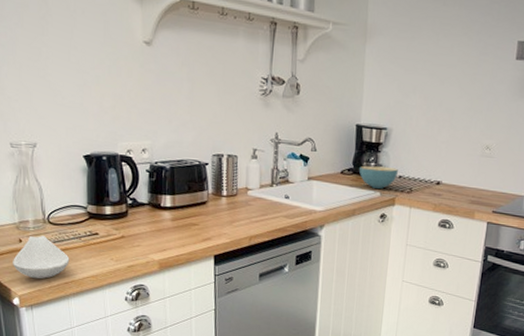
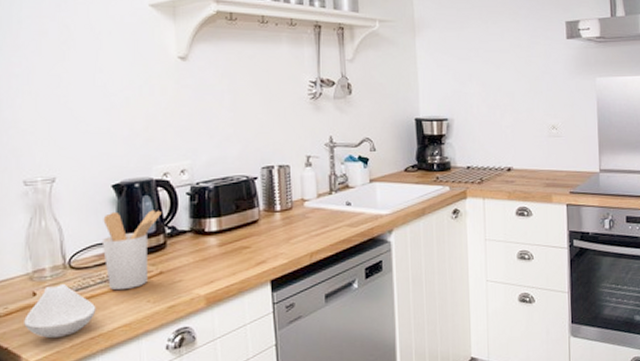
utensil holder: none [74,179,124,247] -> present [101,210,161,290]
cereal bowl: present [359,165,398,189] -> none [424,159,465,183]

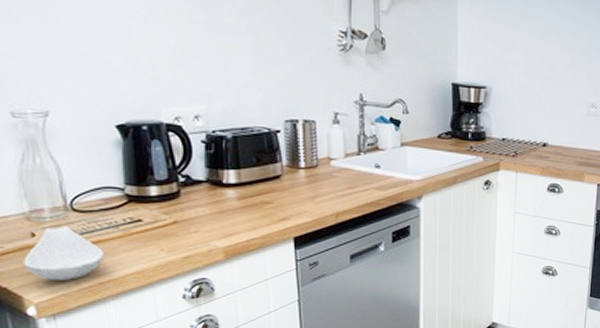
utensil holder: present [101,210,161,290] -> none [107,154,174,236]

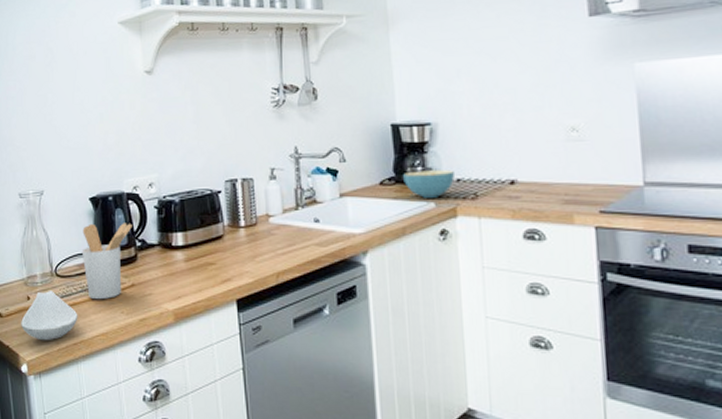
utensil holder: none [107,154,174,236] -> present [81,223,132,299]
cereal bowl: none [459,128,501,153] -> present [403,170,454,198]

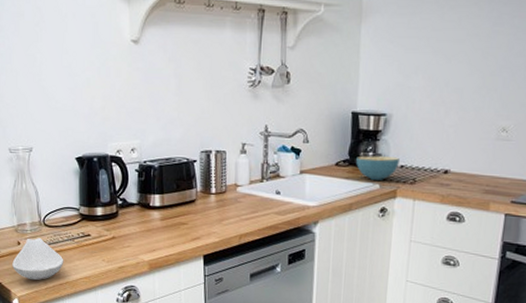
utensil holder: present [81,223,132,299] -> none [68,181,115,248]

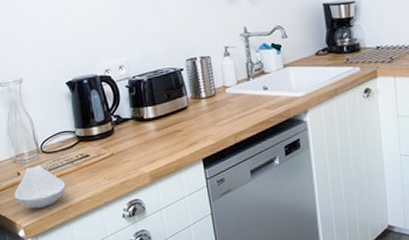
cereal bowl: present [356,156,399,180] -> none [334,39,375,64]

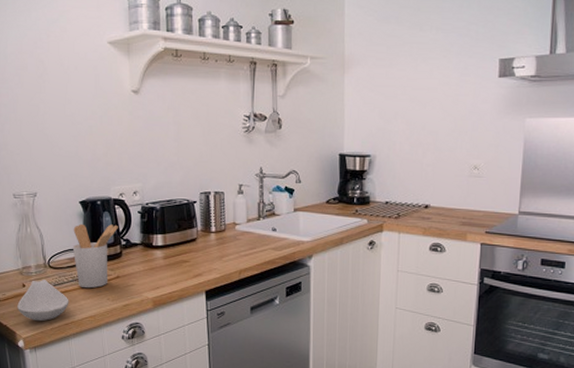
utensil holder: none [62,101,107,169] -> present [72,223,118,288]

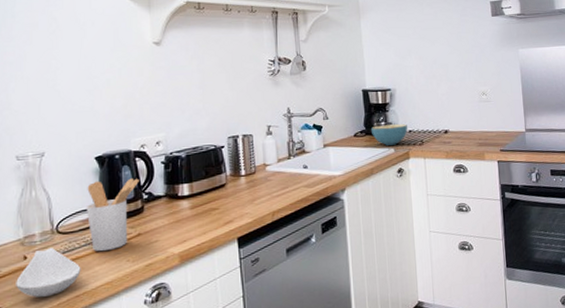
cereal bowl: none [345,193,384,216] -> present [371,124,407,145]

